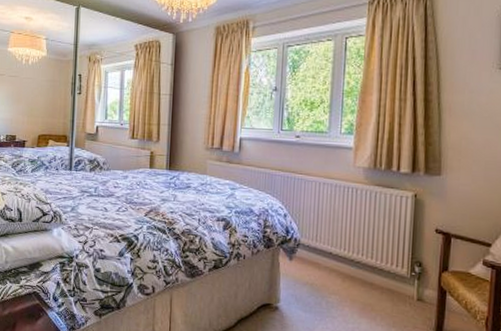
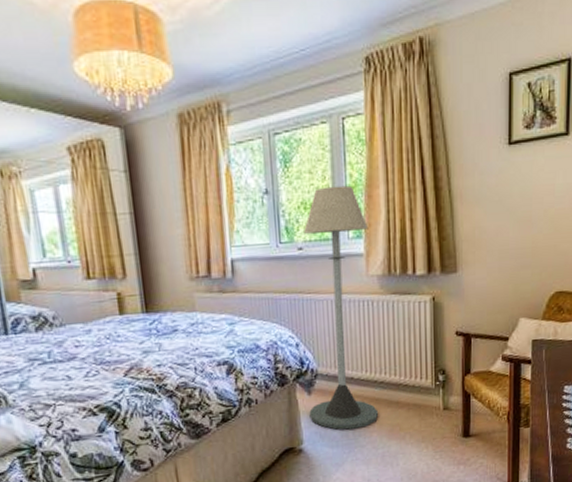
floor lamp: none [288,90,360,300] -> present [304,185,379,430]

